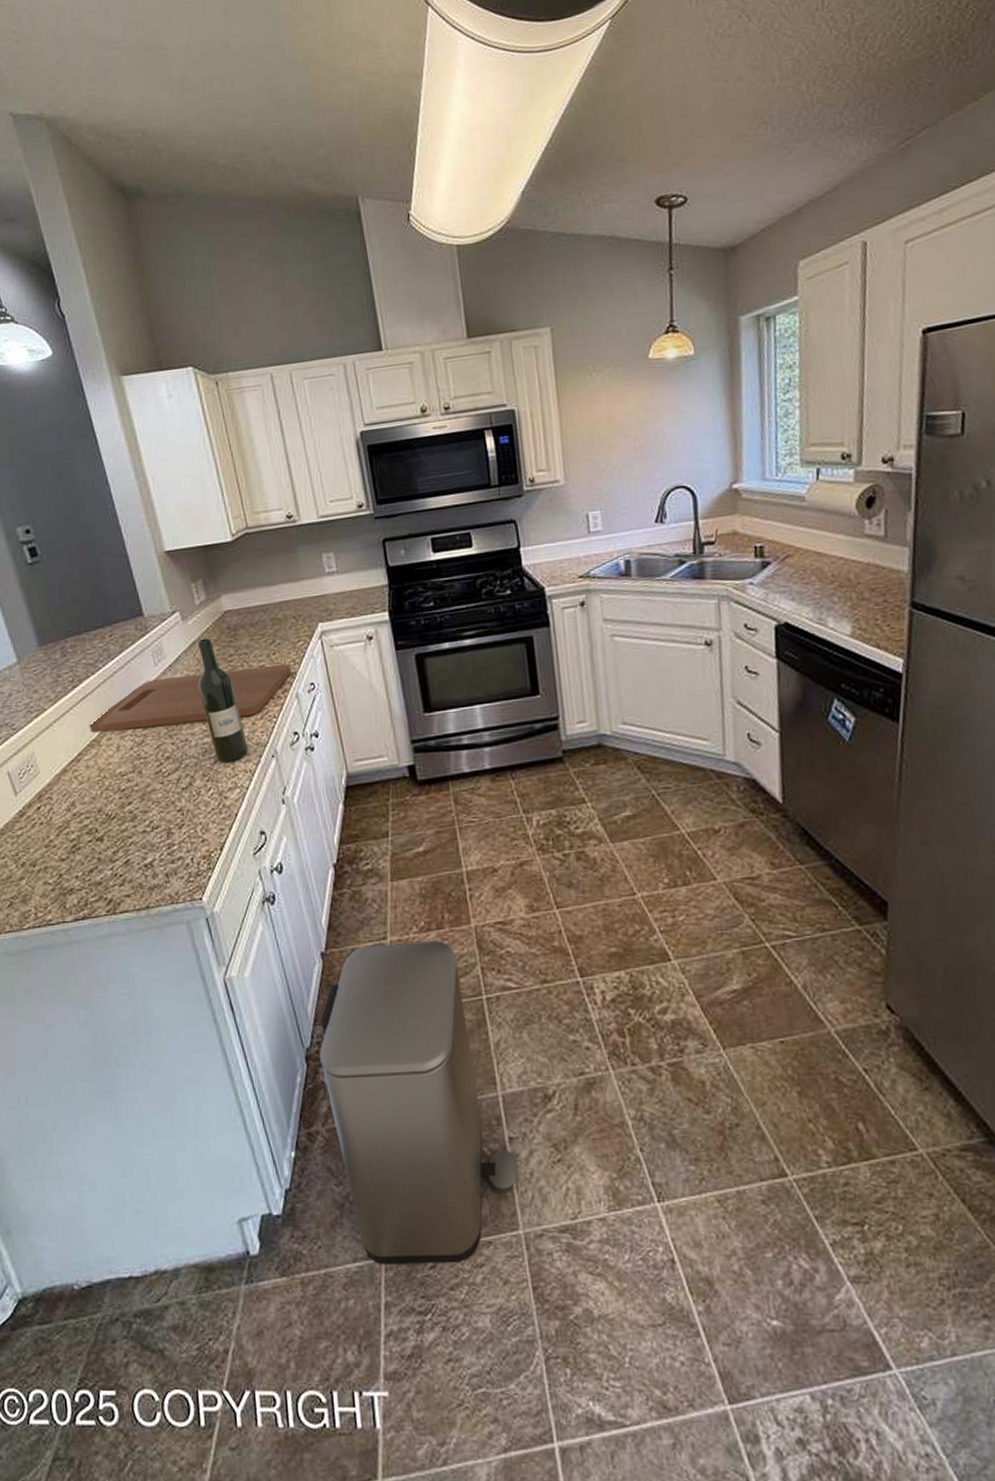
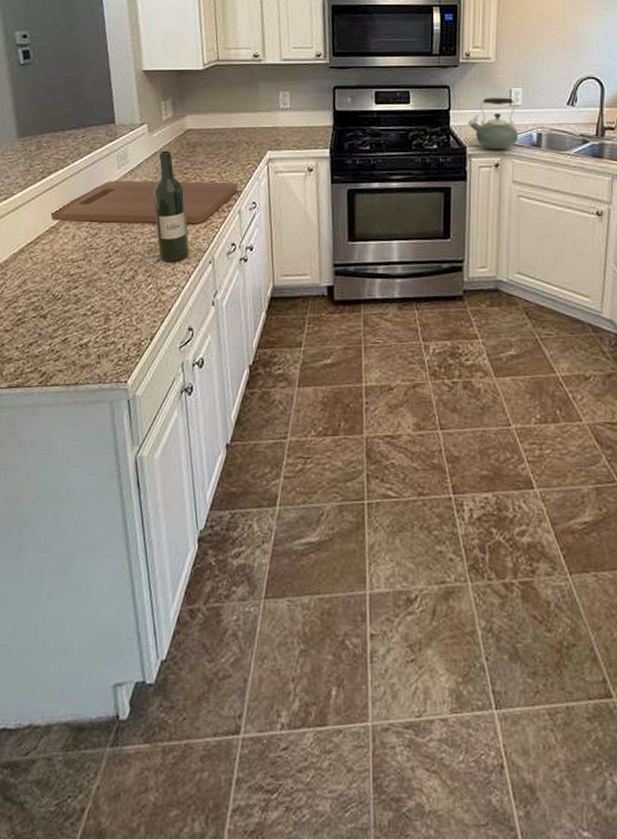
pedal bin: present [319,941,519,1264] -> none [211,442,375,747]
kettle: none [542,523,604,586] -> present [468,97,519,149]

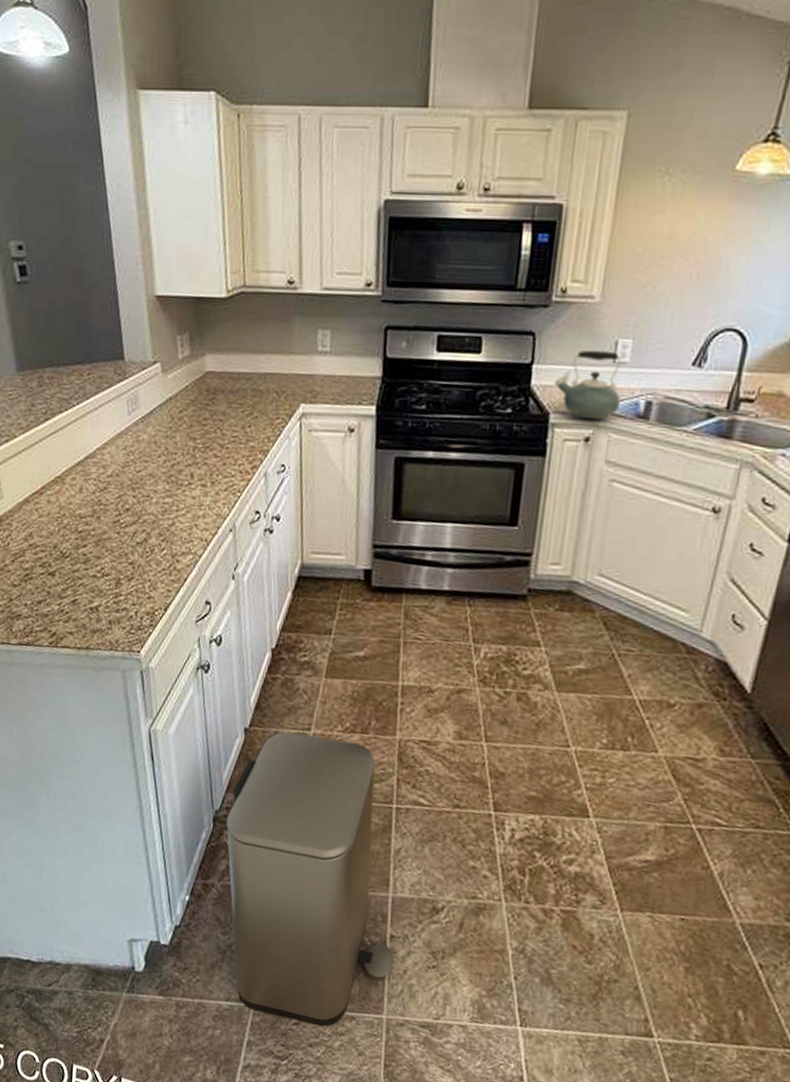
cutting board: present [50,180,237,225] -> none [55,428,264,486]
wine bottle: present [153,150,190,262] -> none [167,395,209,527]
pedal bin: none [211,442,375,747] -> present [226,731,394,1027]

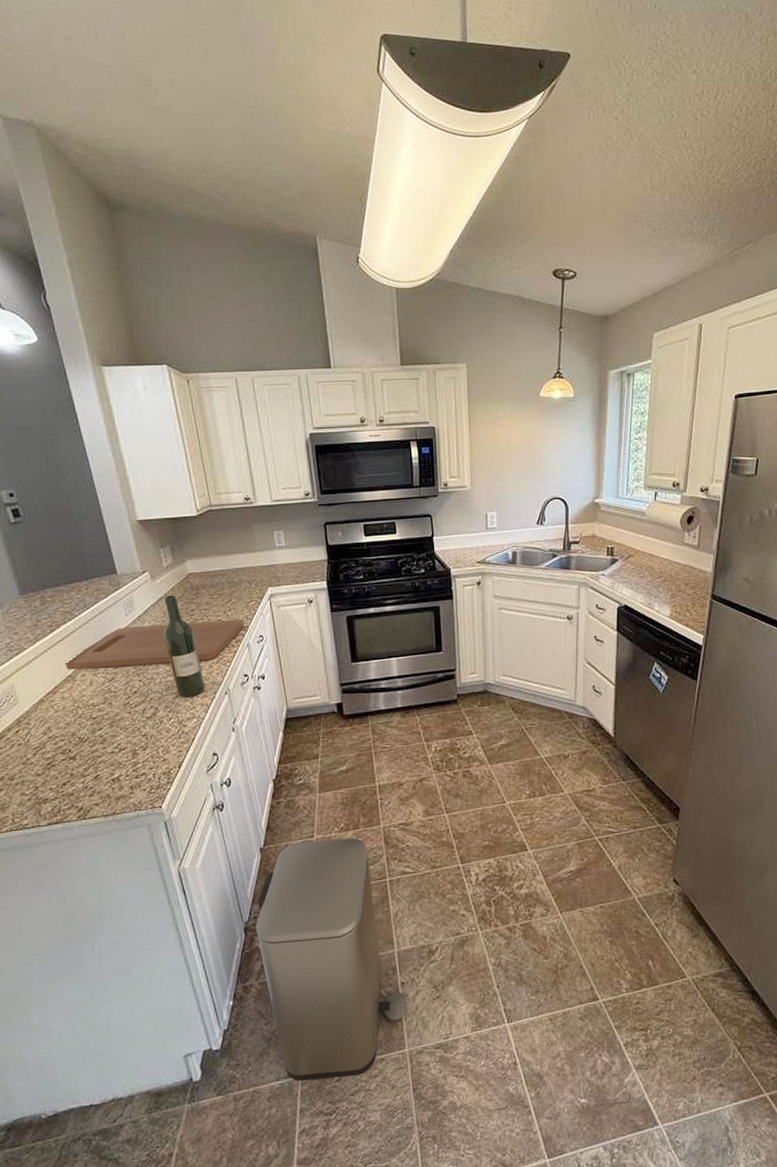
cutting board: none [55,428,264,486] -> present [65,620,244,670]
wine bottle: none [167,395,209,527] -> present [163,595,206,697]
kettle: present [554,349,622,419] -> none [450,521,497,569]

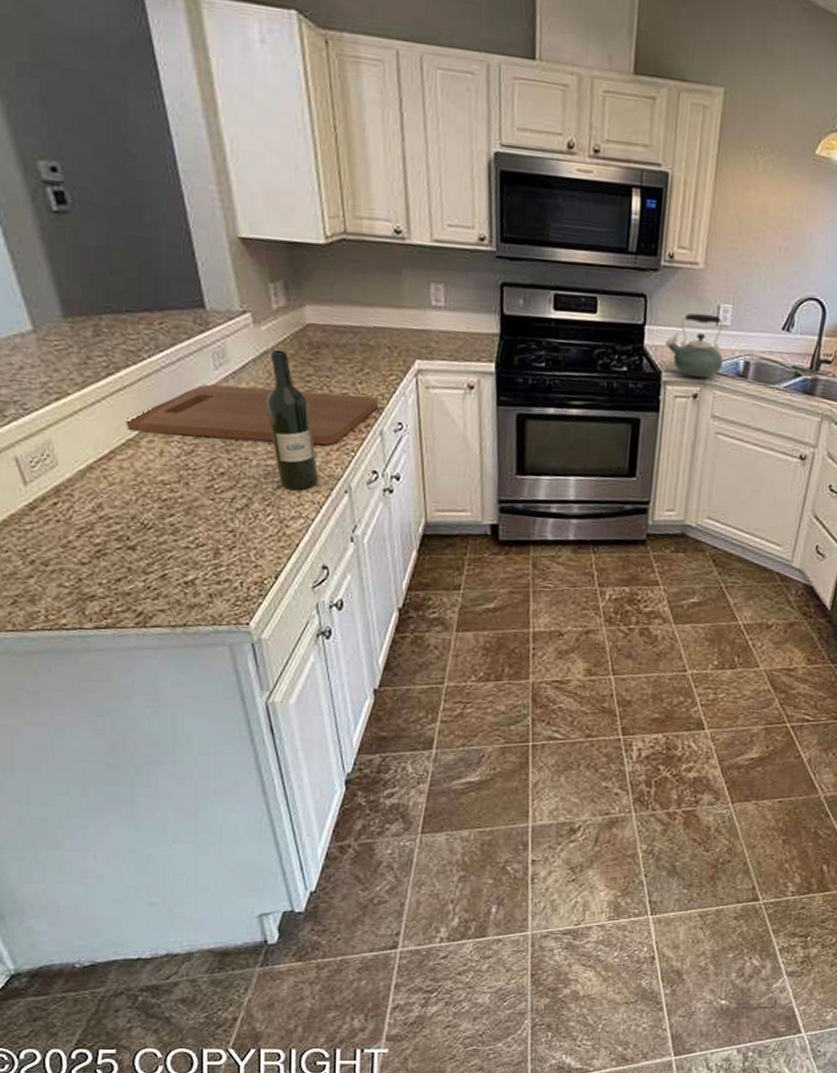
pedal bin: present [256,838,407,1081] -> none [360,687,536,955]
kettle: none [450,521,497,569] -> present [665,313,724,378]

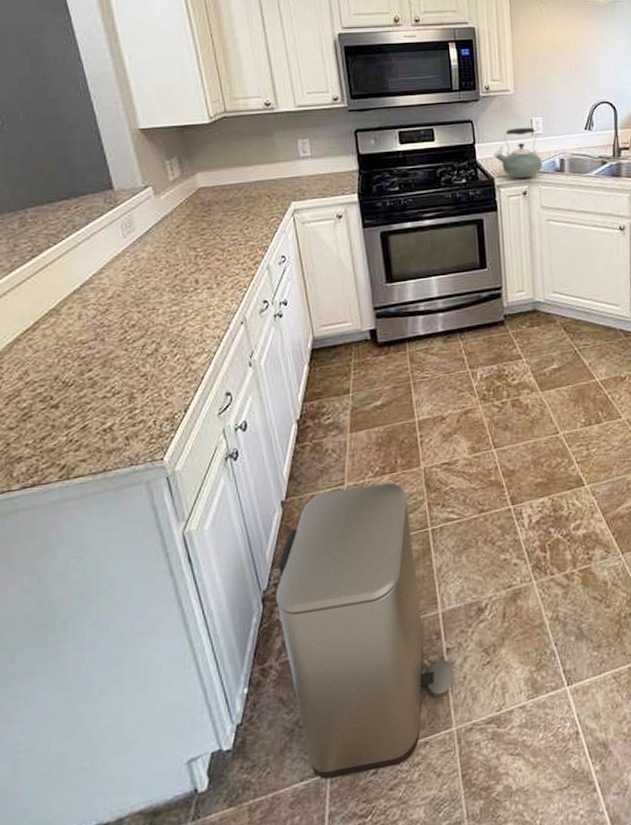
cutting board: present [125,384,378,446] -> none [48,239,263,302]
wine bottle: present [266,349,320,490] -> none [168,212,218,329]
pedal bin: none [360,687,536,955] -> present [276,483,454,779]

